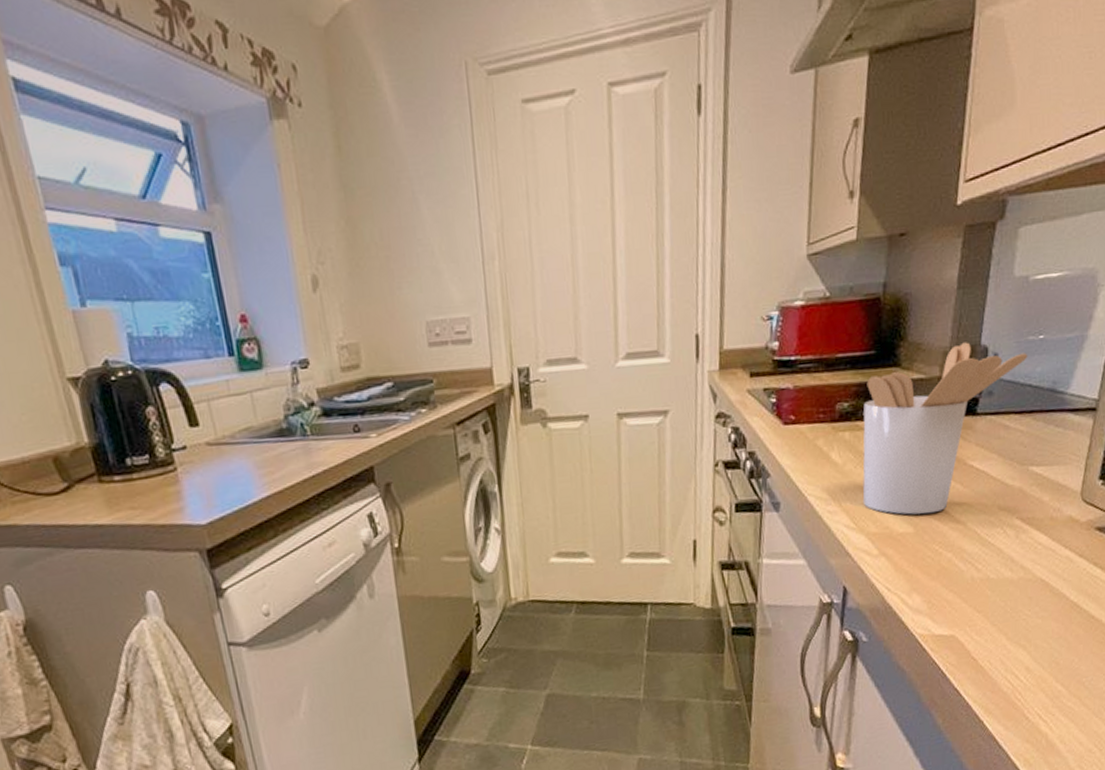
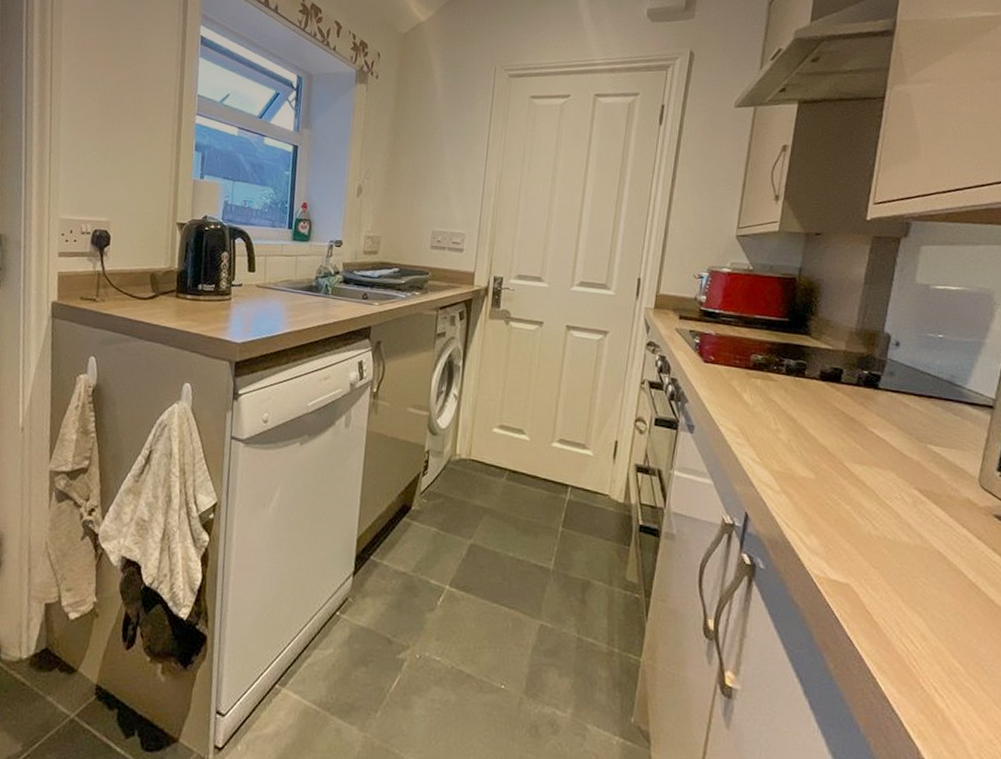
utensil holder: present [862,342,1028,515] -> none [769,327,928,466]

